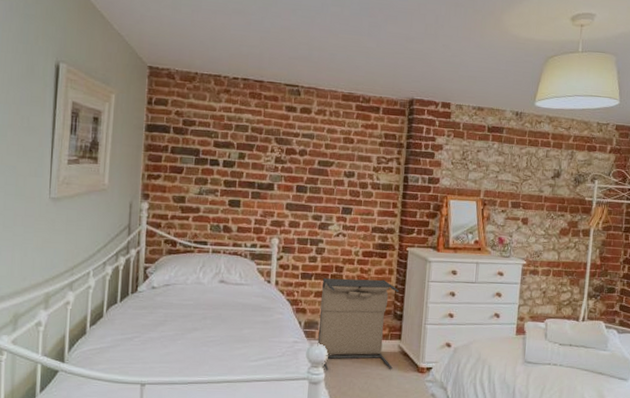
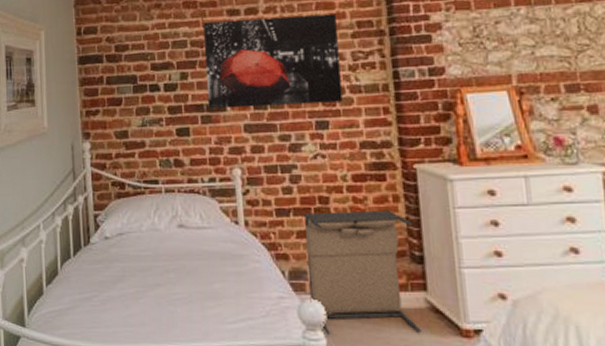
wall art: none [259,113,370,195] -> present [203,13,343,109]

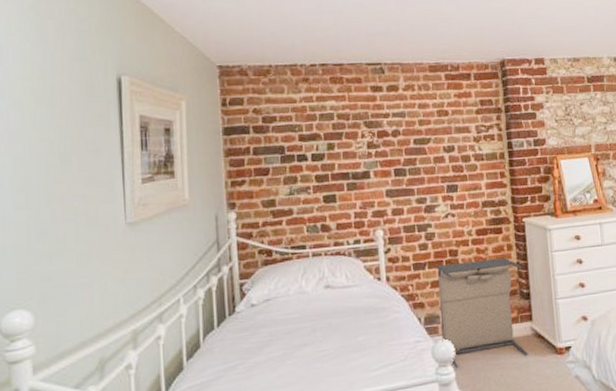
wall art: present [203,13,343,109] -> none [349,93,469,177]

